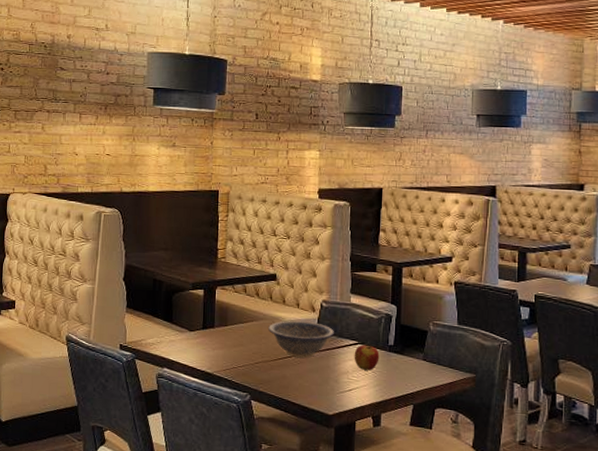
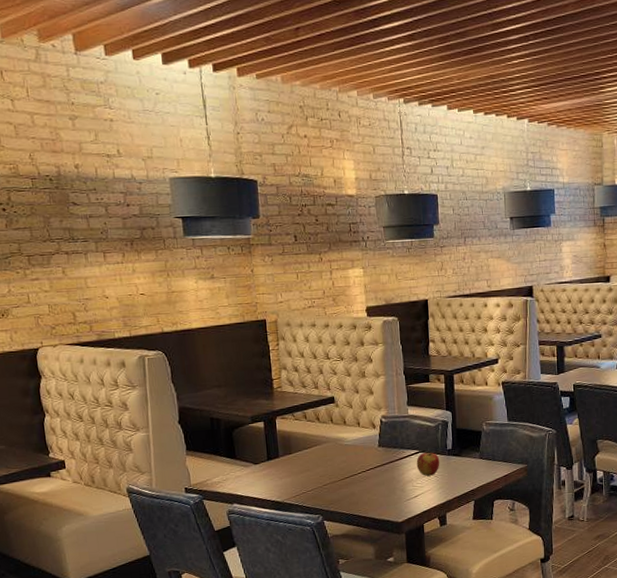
decorative bowl: present [268,321,334,359] -> none [332,438,396,475]

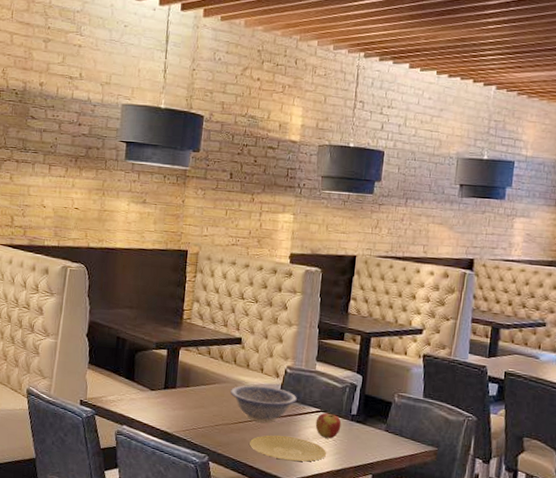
decorative bowl: none [332,438,396,475] -> present [230,385,297,424]
plate: none [359,481,432,505] -> present [250,435,327,462]

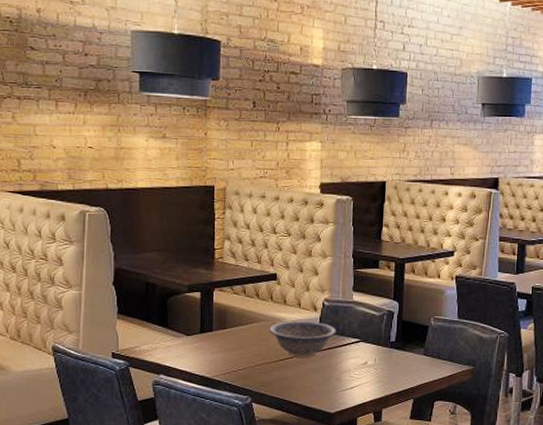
plate: present [250,435,327,462] -> none [292,369,369,394]
apple: present [315,412,342,439] -> none [356,342,381,367]

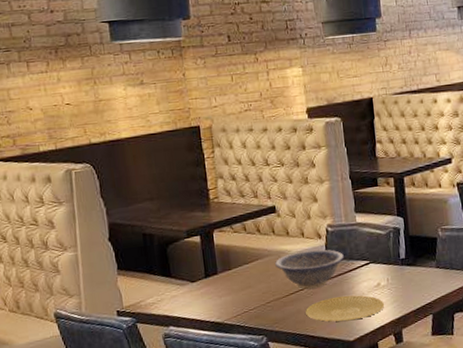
plate: none [292,369,369,394] -> present [306,295,385,322]

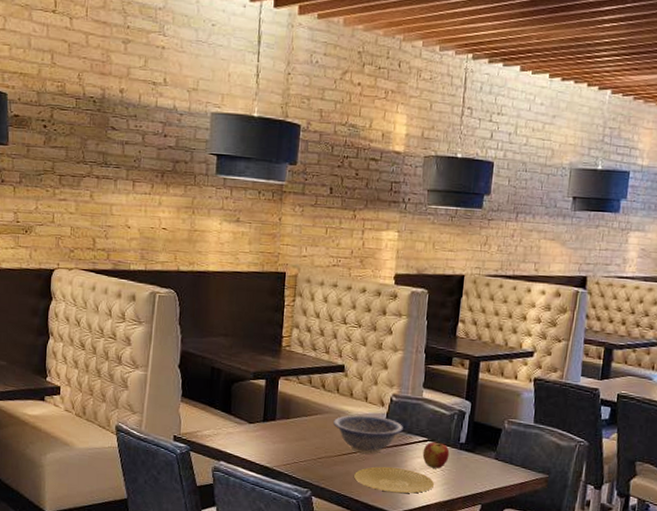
apple: none [367,262,393,289] -> present [422,441,450,469]

